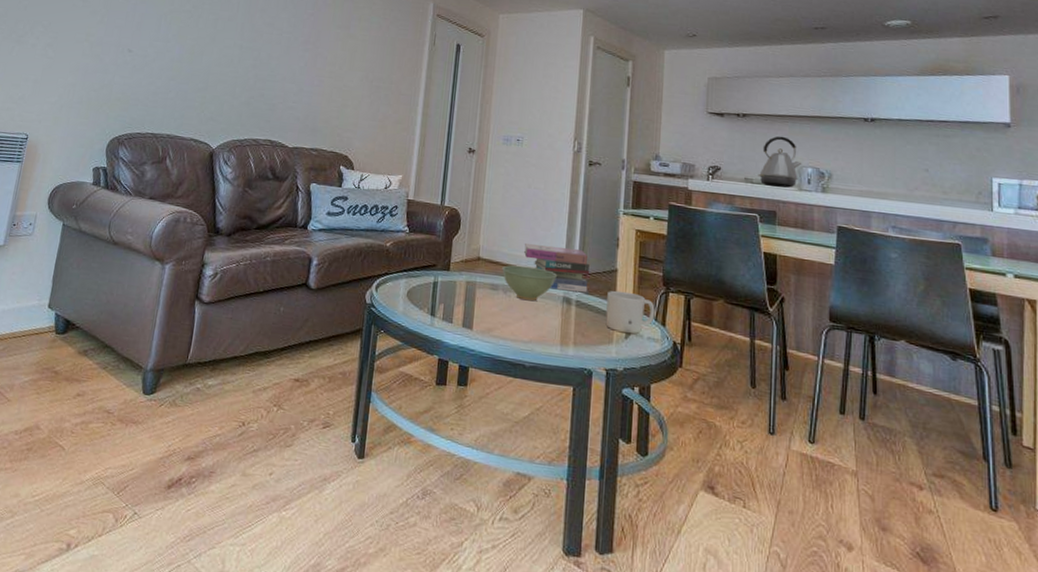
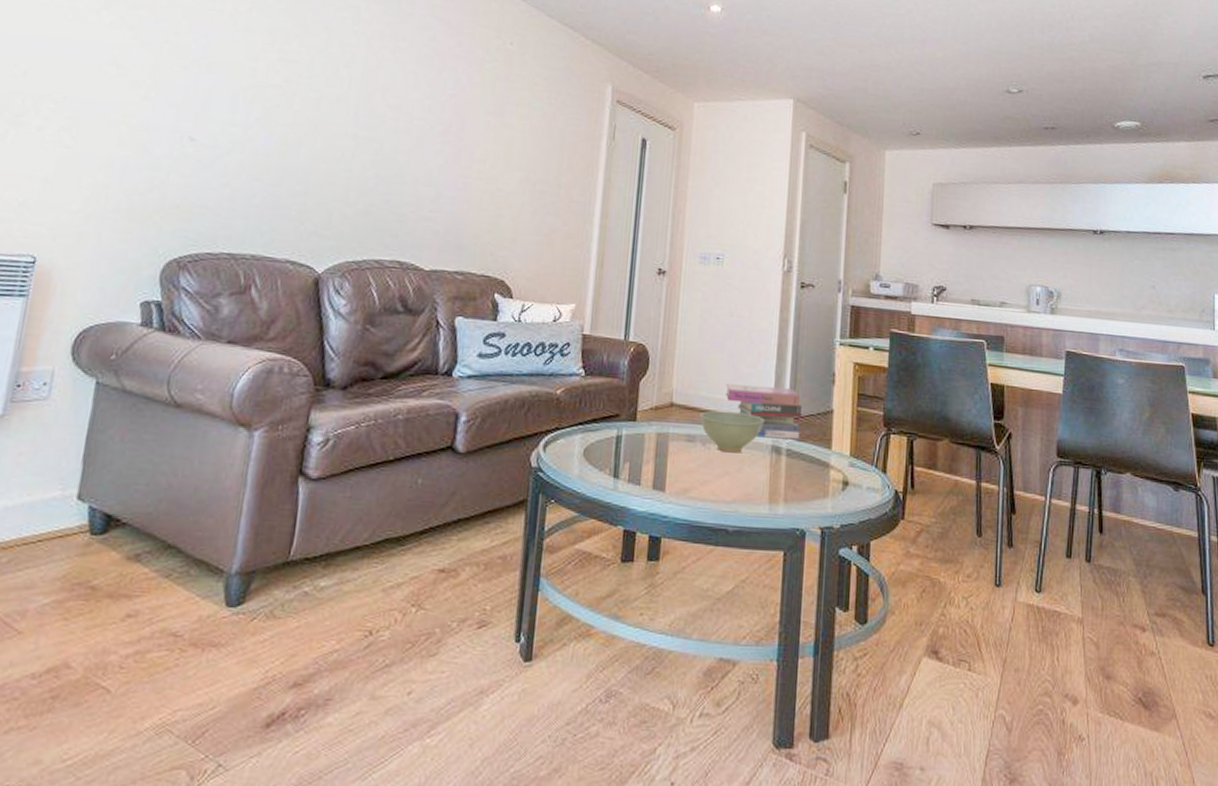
mug: present [605,290,655,335] -> none [820,435,875,485]
kettle: present [758,136,802,189] -> none [985,250,1031,311]

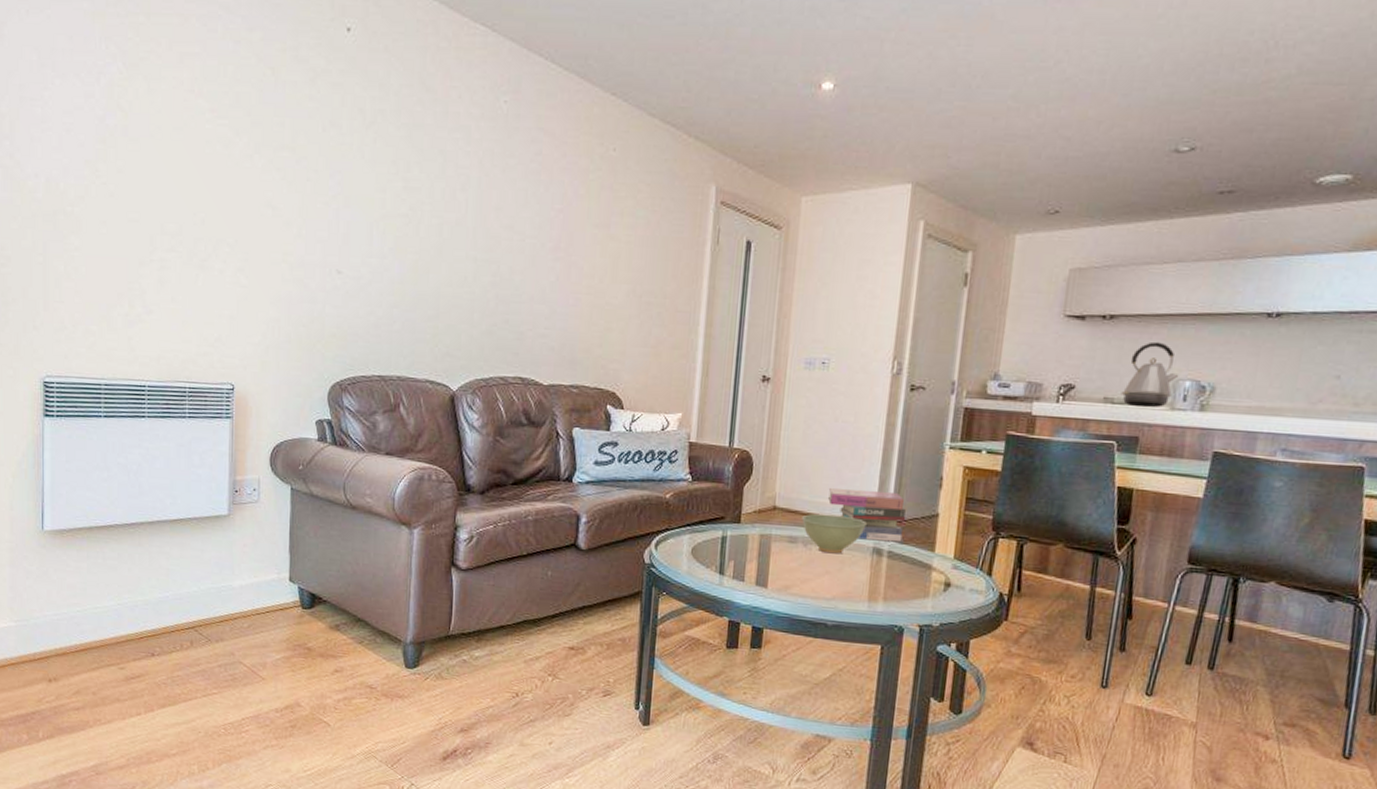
kettle: none [985,250,1031,311] -> present [1121,341,1179,408]

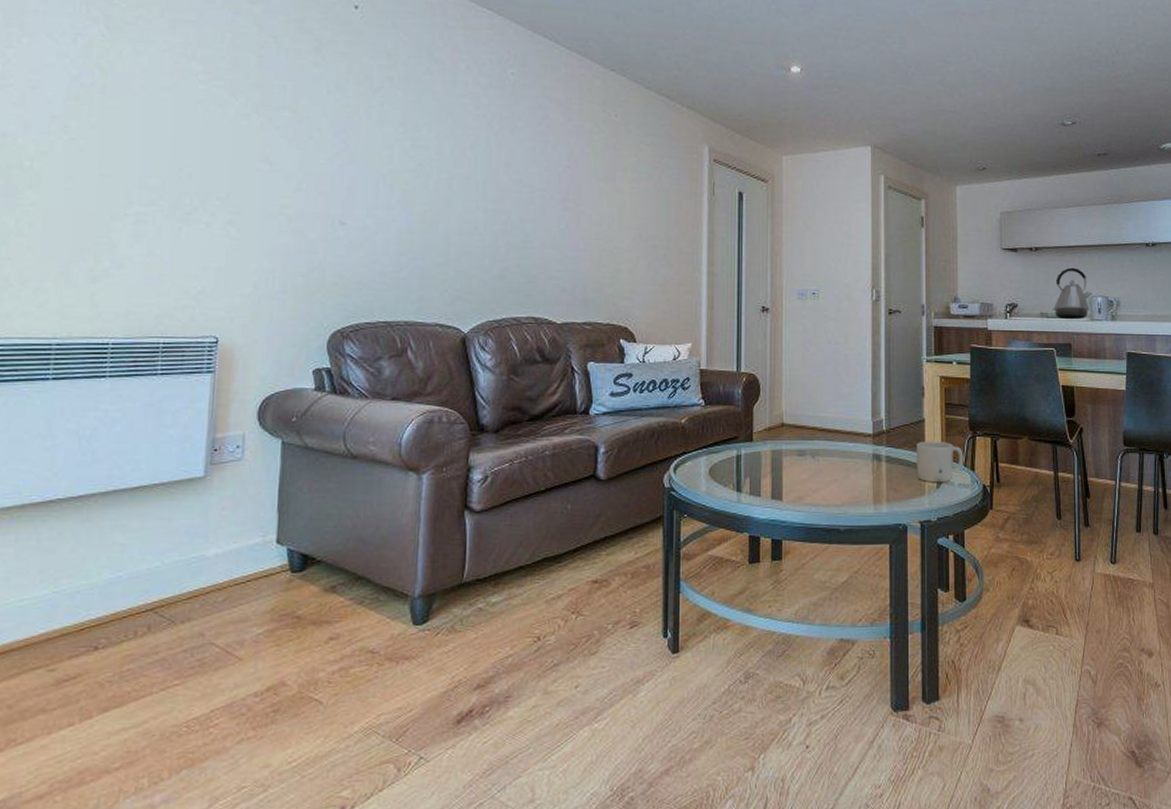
bowl: present [802,513,867,554] -> none [808,427,865,463]
books: present [828,487,906,543] -> none [830,402,898,448]
mug: none [921,538,981,587] -> present [916,441,964,483]

